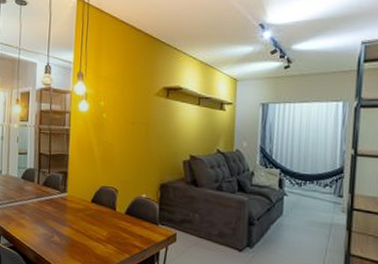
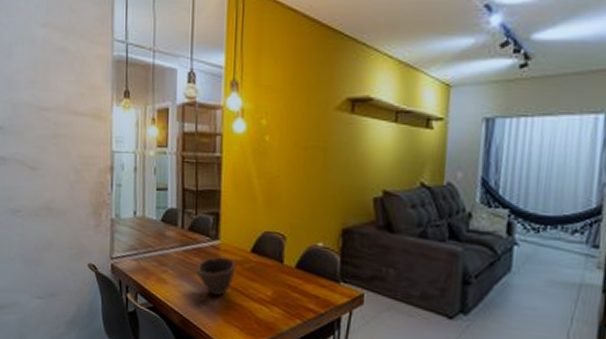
bowl: none [48,206,79,237] -> present [196,257,236,297]

